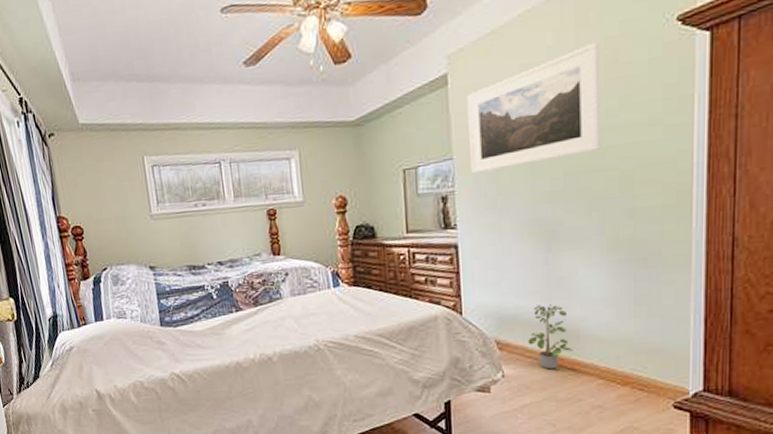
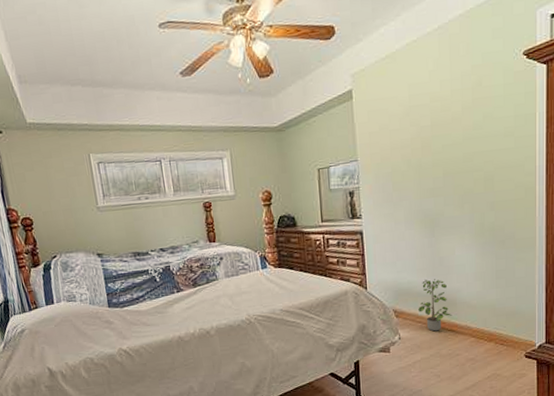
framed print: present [466,41,601,175] -> none [367,68,470,174]

